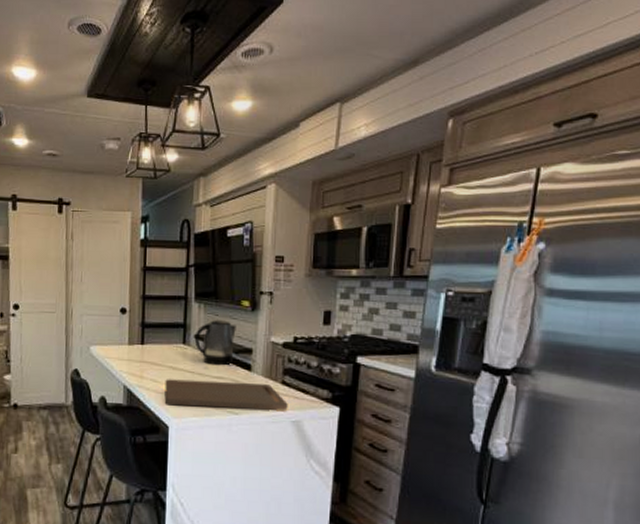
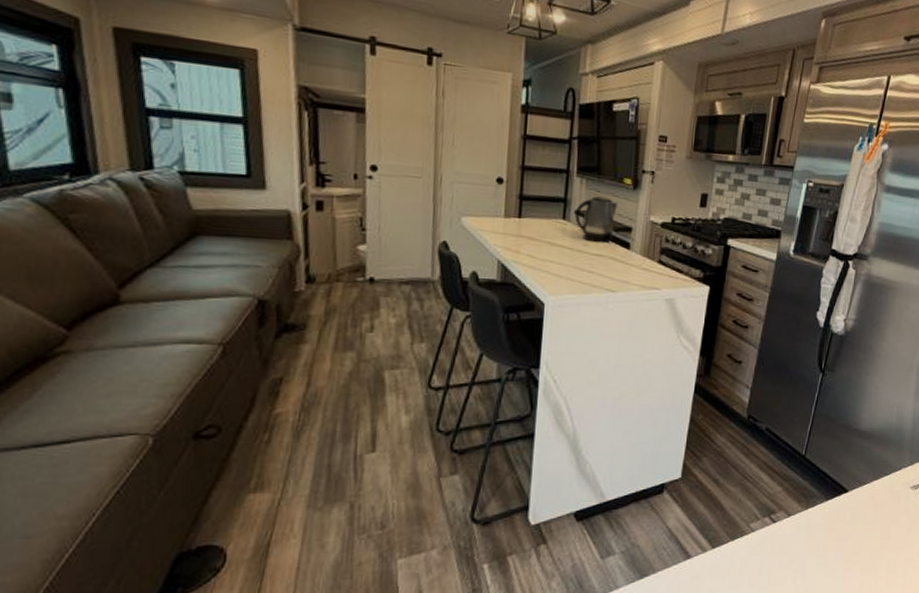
cutting board: present [164,379,288,412] -> none [541,255,663,290]

